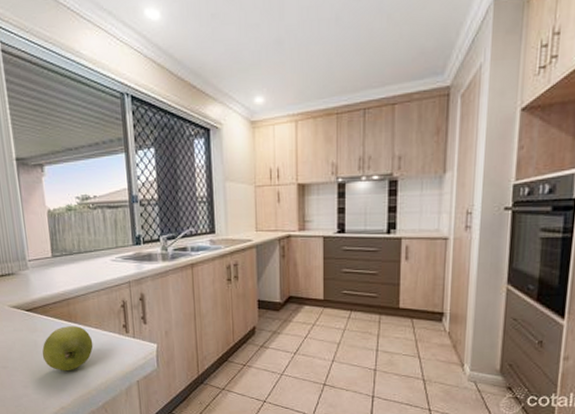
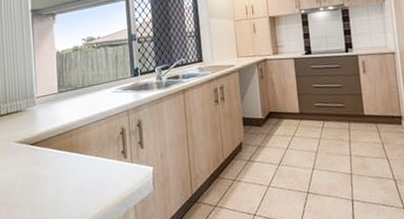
apple: present [42,326,93,371] -> none [43,156,93,203]

